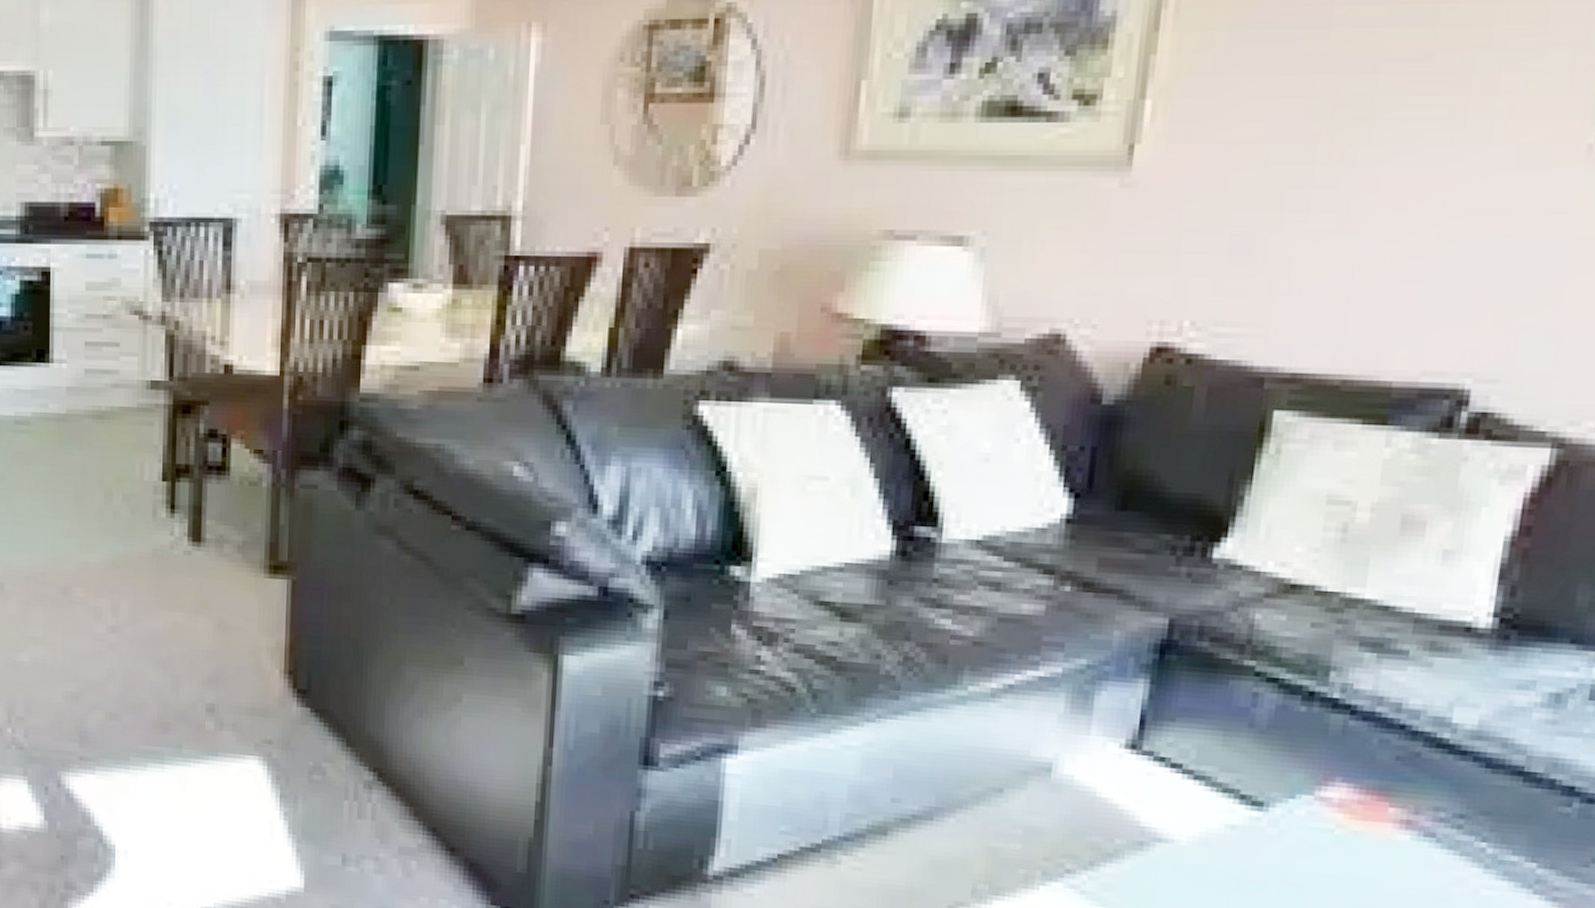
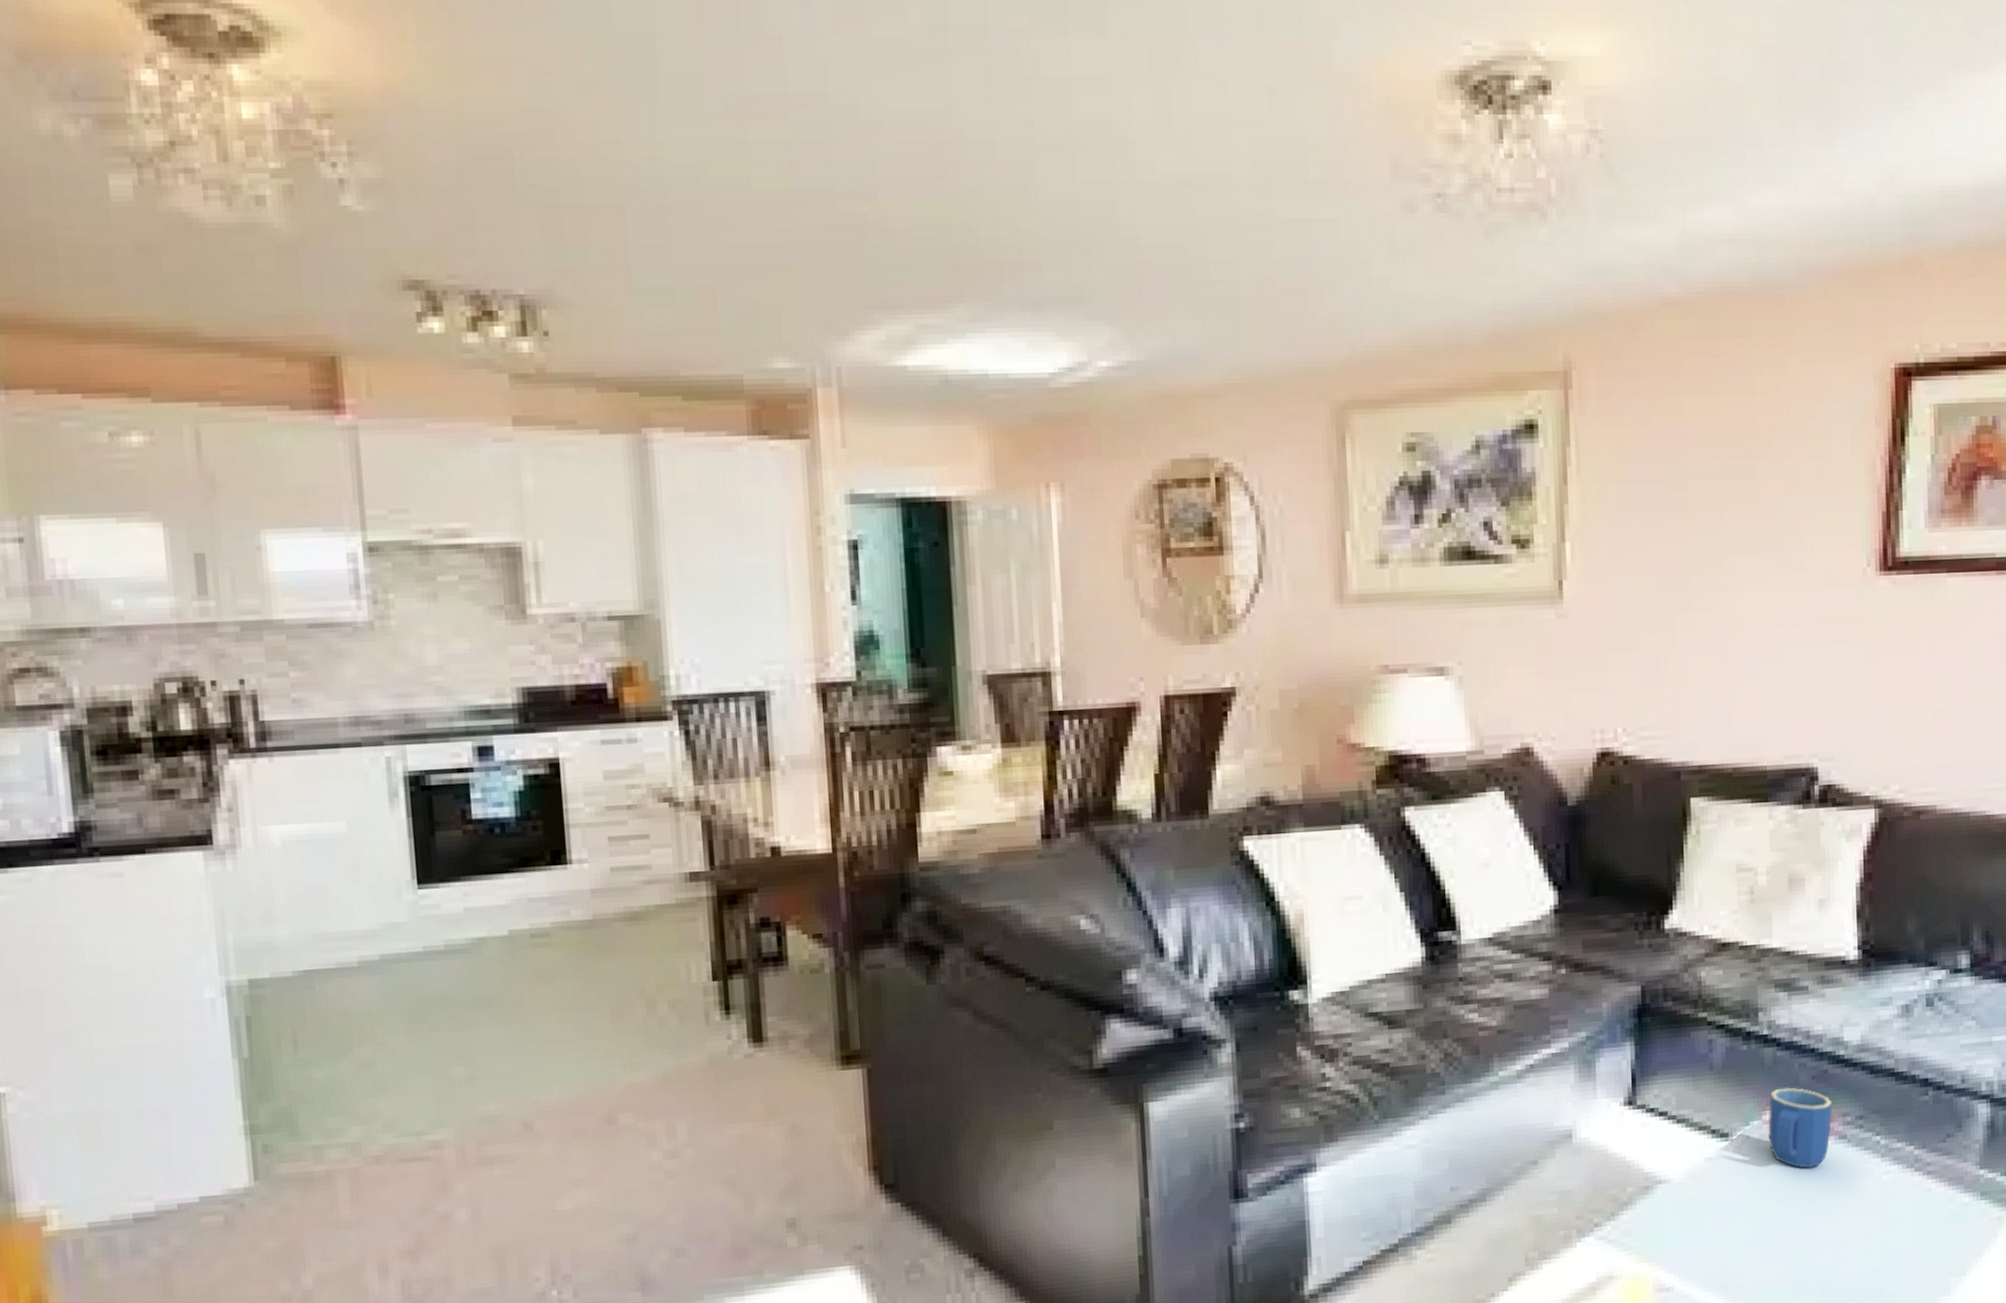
mug: none [1319,763,1422,864] -> present [1767,1087,1833,1169]

